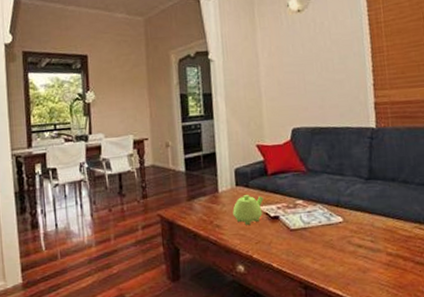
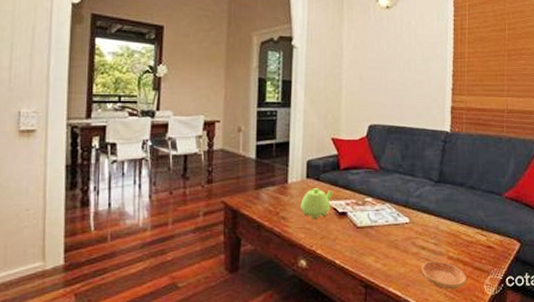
saucer: none [360,258,409,286] -> present [421,261,466,290]

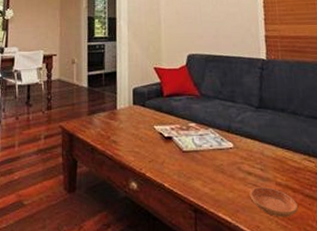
teapot: present [301,188,333,219] -> none [129,114,159,143]

